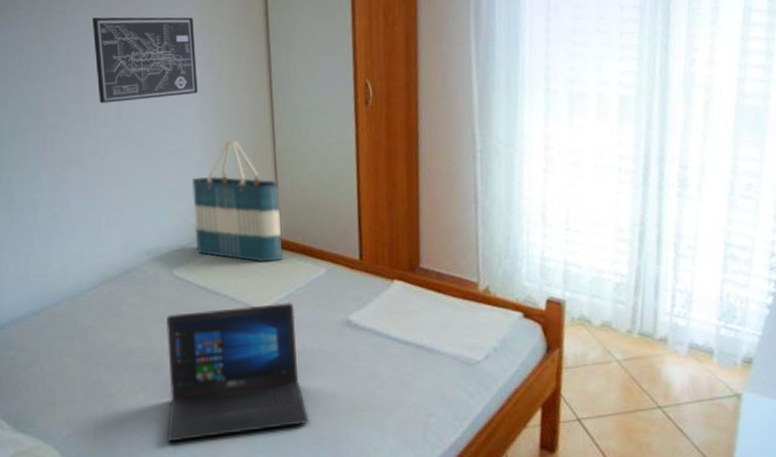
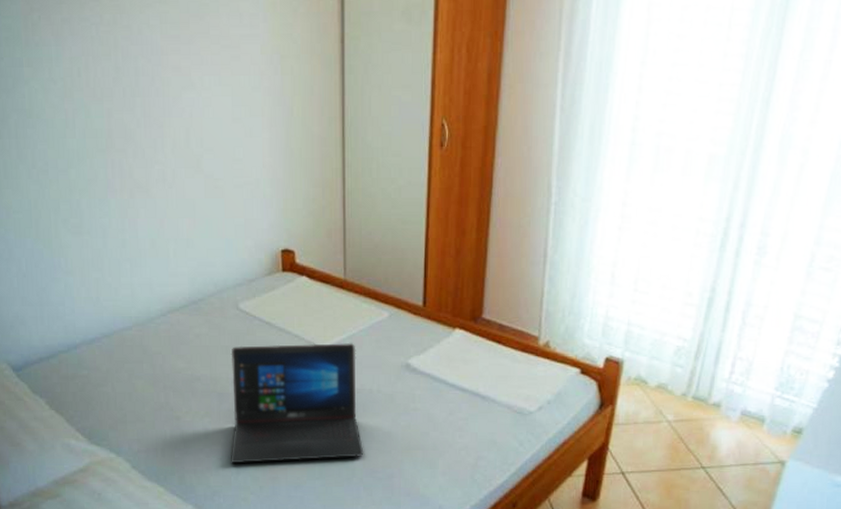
wall art: present [92,17,198,104] -> none [160,35,268,129]
tote bag: present [191,139,282,262] -> none [259,175,346,302]

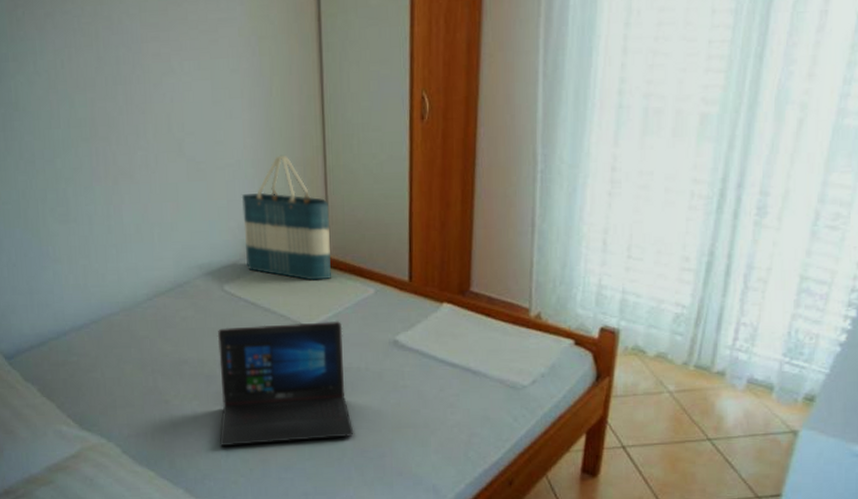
tote bag: none [259,175,346,302] -> present [241,155,331,281]

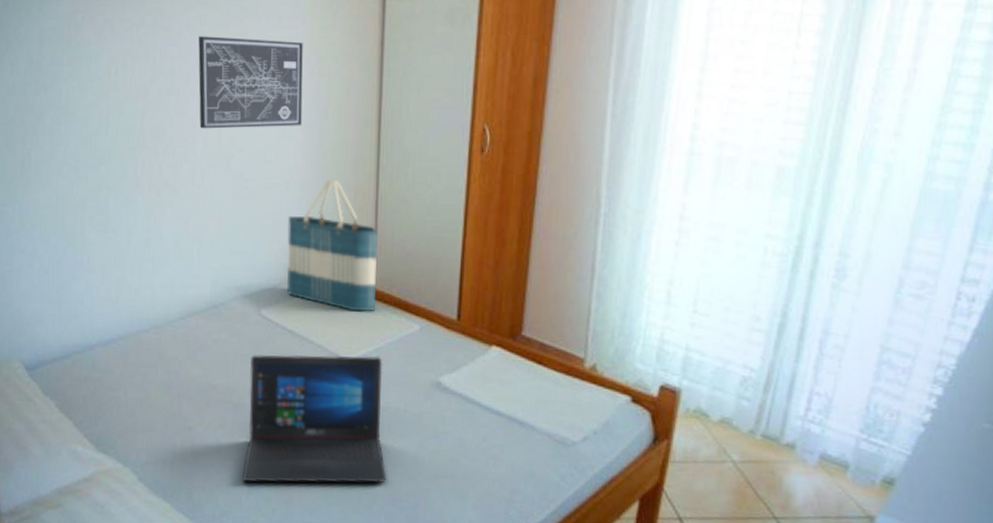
wall art: none [140,22,248,115] -> present [198,36,303,129]

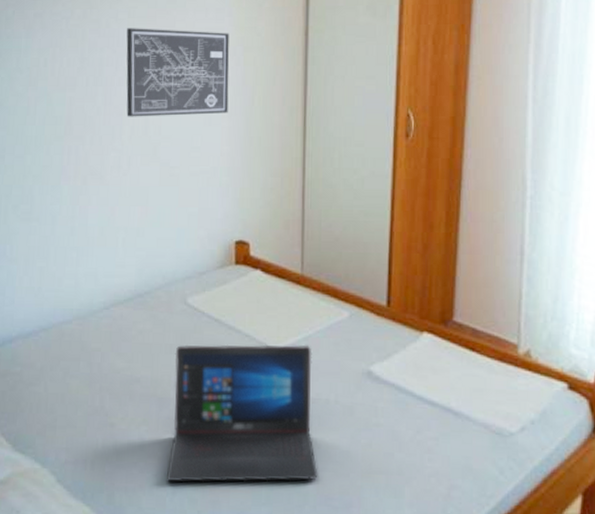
tote bag: present [286,178,378,312] -> none [212,164,305,299]

